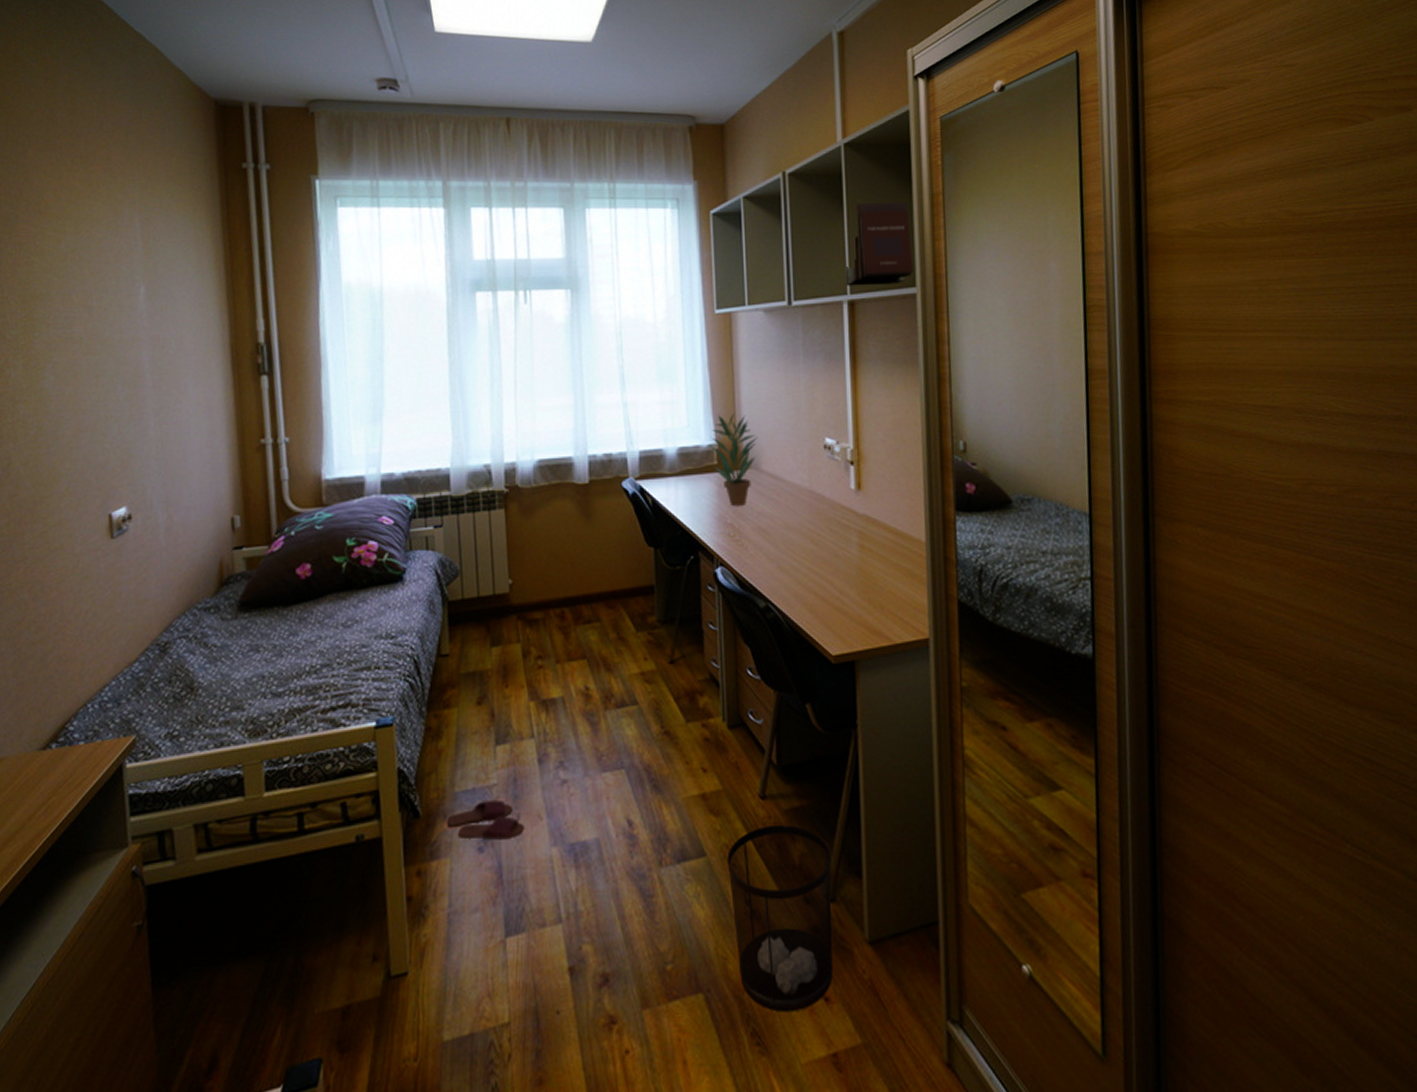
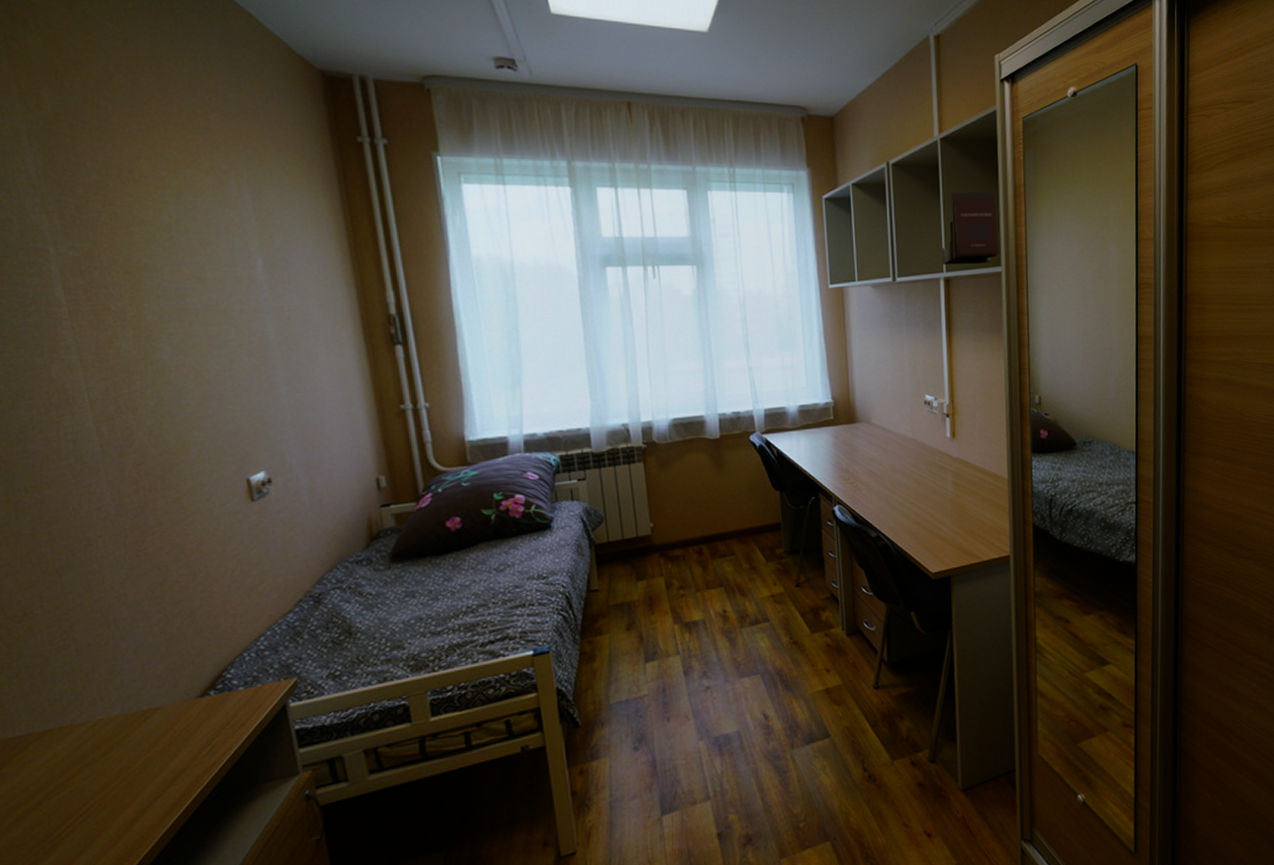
slippers: present [446,799,524,840] -> none [604,706,674,741]
potted plant: present [710,413,758,507] -> none [827,375,868,455]
waste bin: present [727,824,834,1012] -> none [848,707,934,849]

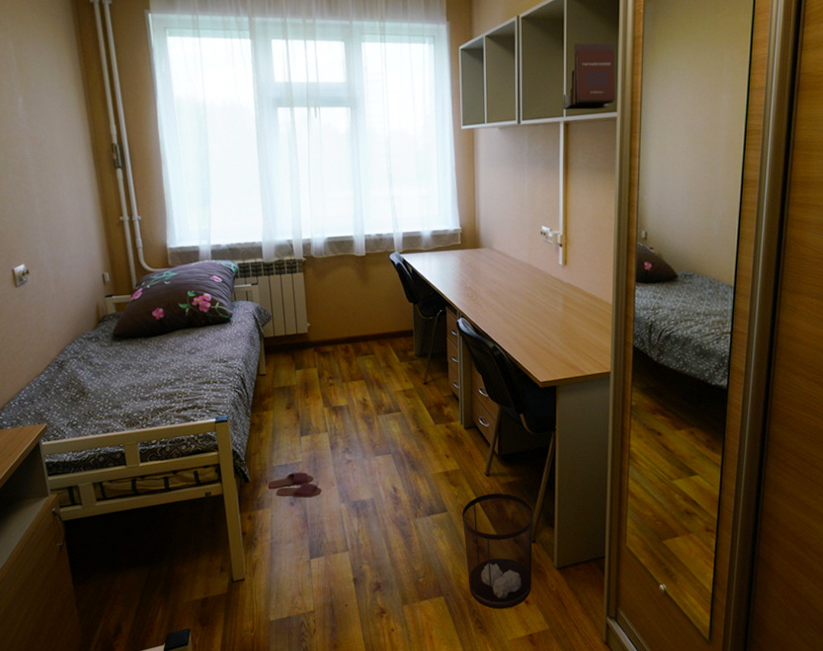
slippers: none [604,706,674,741] -> present [268,472,322,498]
waste bin: none [848,707,934,849] -> present [462,493,534,609]

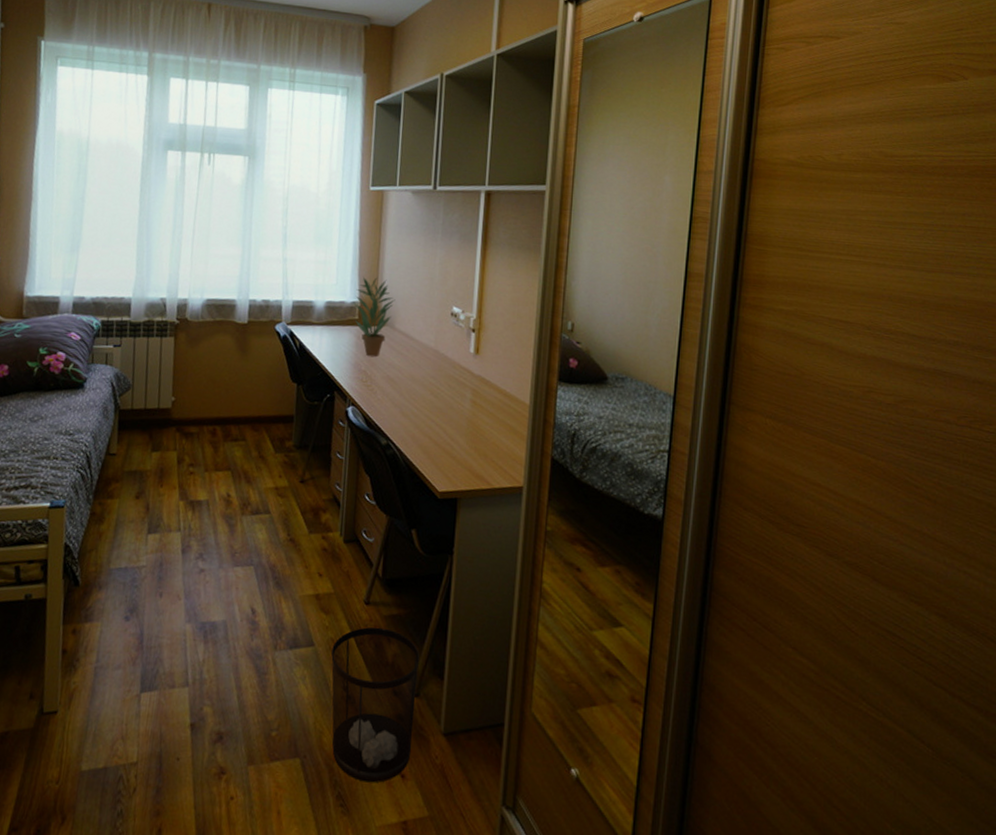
slippers: present [268,472,322,498] -> none [101,578,165,613]
potted plant: none [455,206,492,276] -> present [353,277,396,358]
books: present [563,42,616,110] -> none [485,107,547,181]

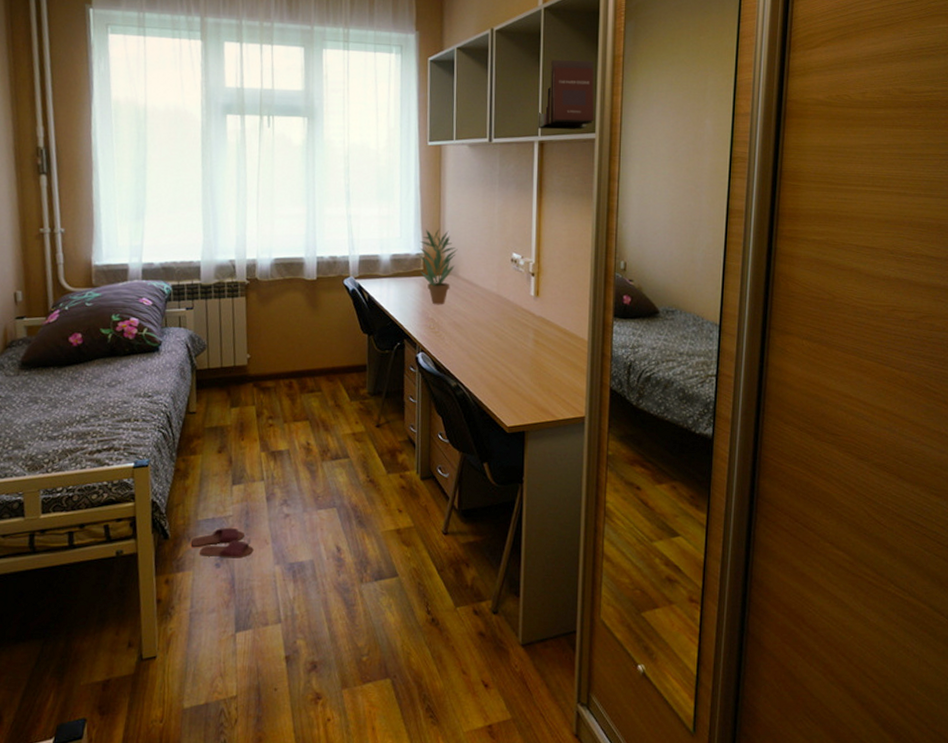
slippers: none [101,578,165,613] -> present [190,527,254,558]
waste bin: present [331,626,420,783] -> none [414,554,497,694]
books: none [485,107,547,181] -> present [537,60,595,130]

